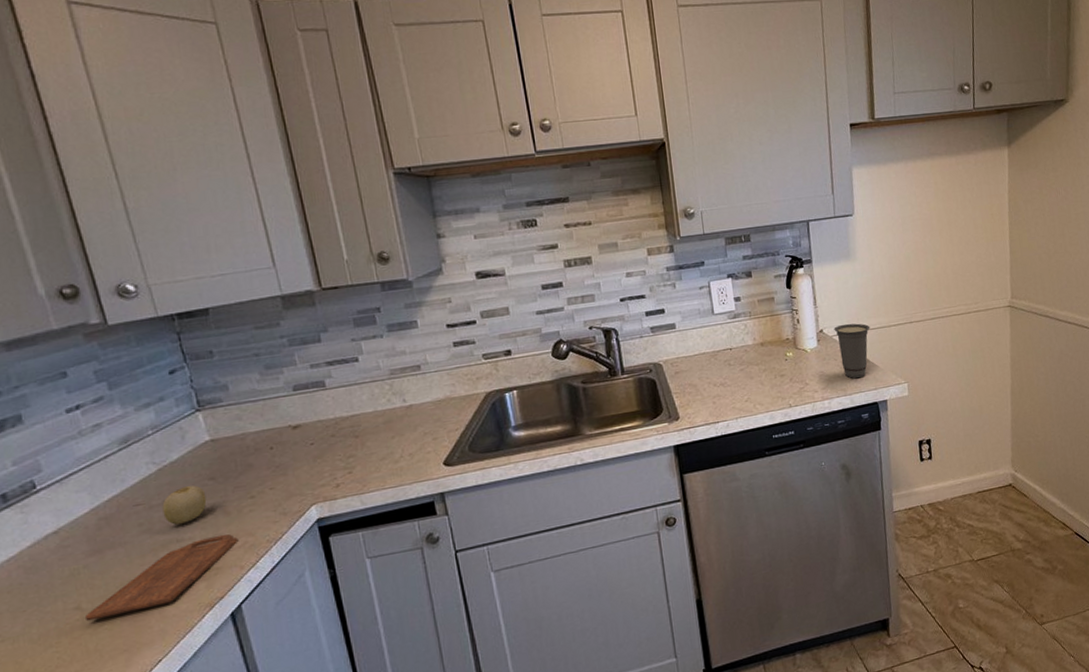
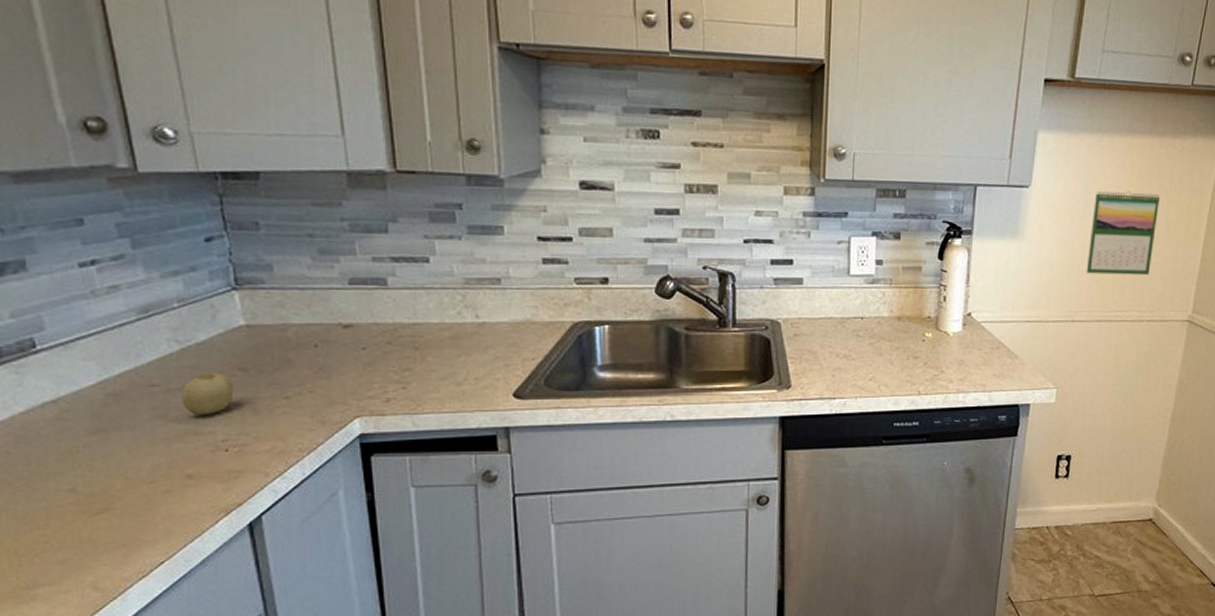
cutting board: present [85,534,239,622] -> none [81,434,267,507]
cup: present [834,323,870,379] -> none [984,310,1026,375]
calendar: none [910,203,969,280] -> present [1086,190,1160,276]

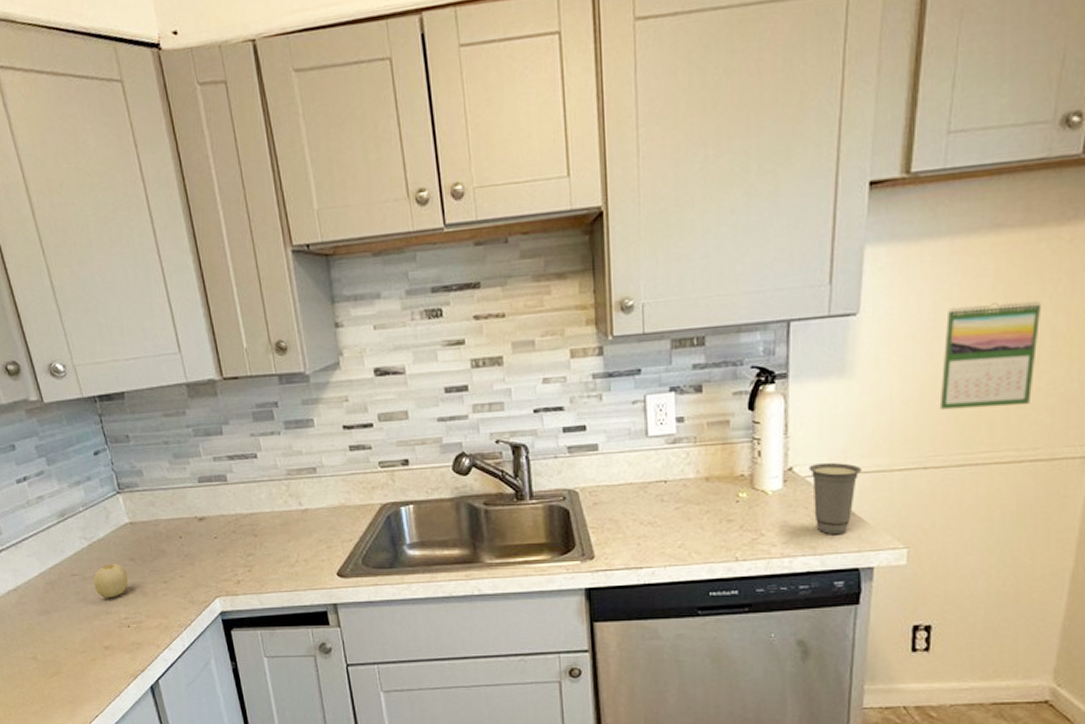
cup: none [984,310,1026,375] -> present [809,462,862,535]

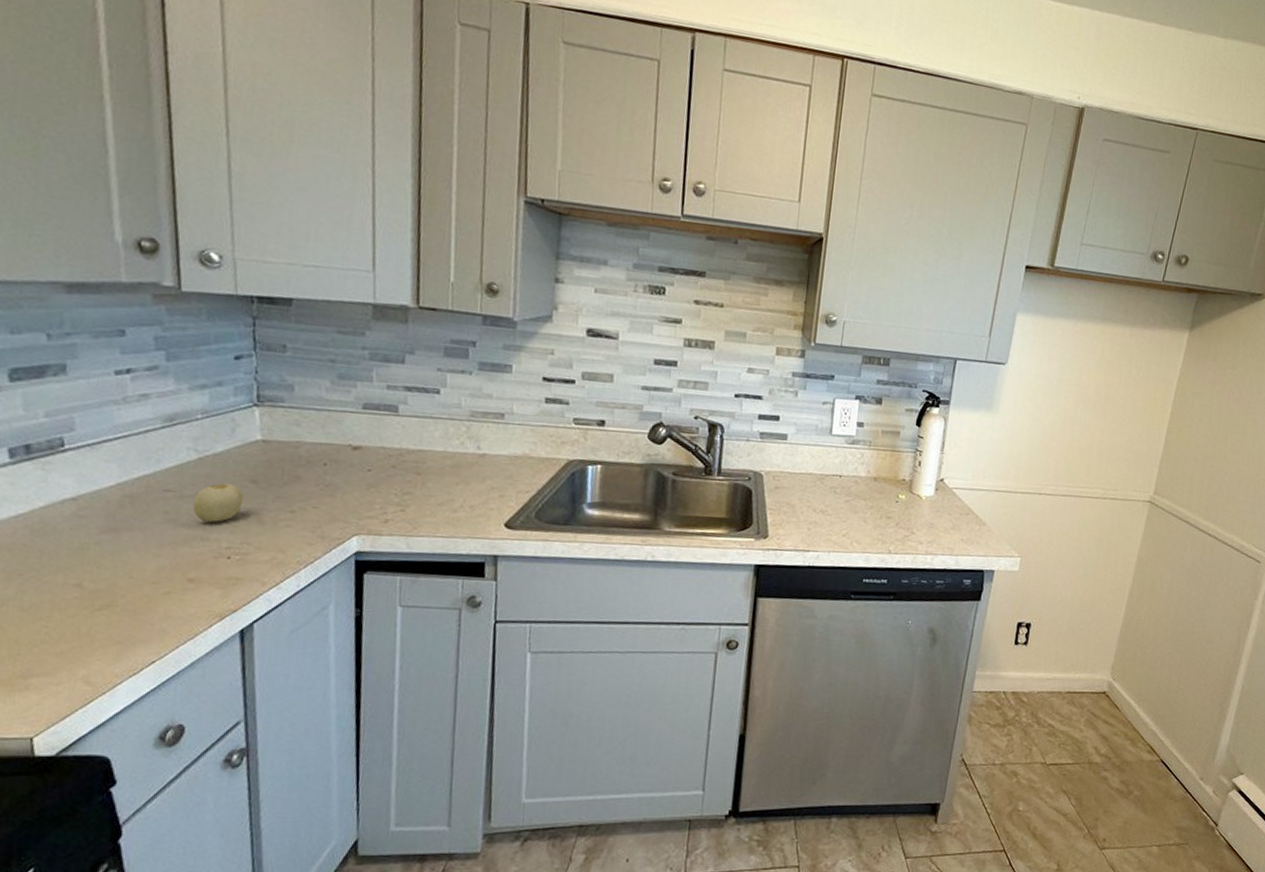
cup: present [809,462,862,535] -> none [955,478,995,540]
calendar: present [939,300,1041,410] -> none [1055,372,1128,456]

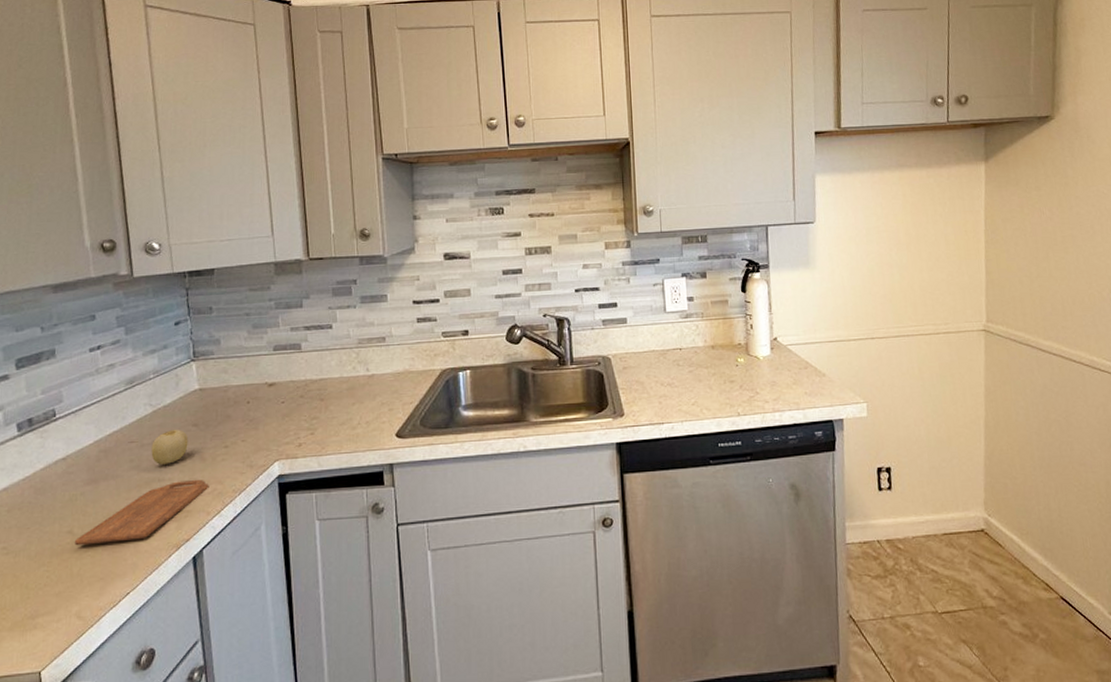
cutting board: none [85,543,267,604] -> present [75,479,209,546]

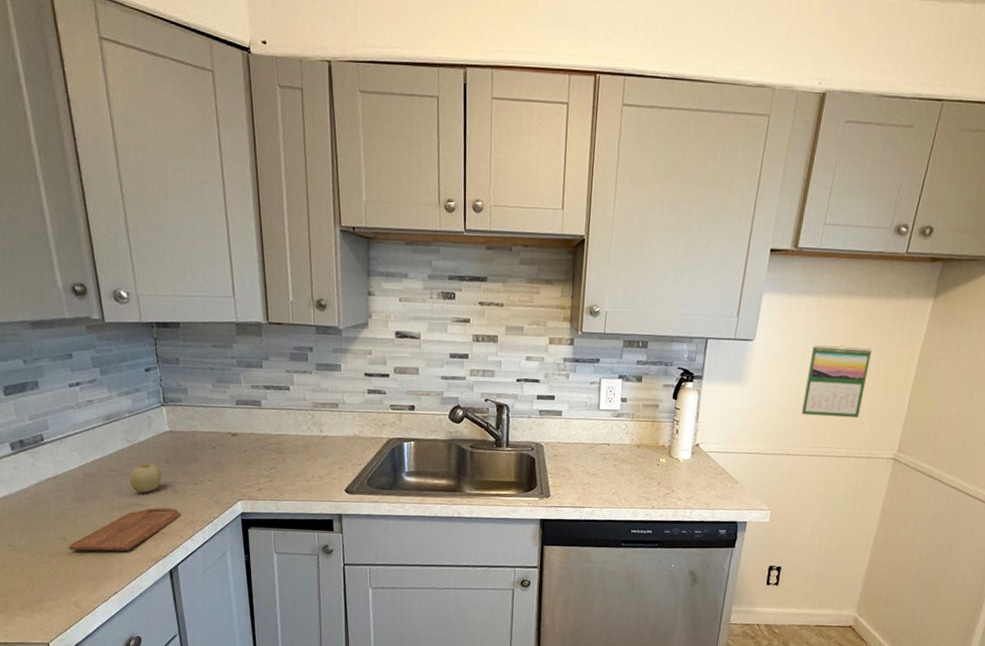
calendar: none [875,217,938,294] -> present [801,344,872,418]

